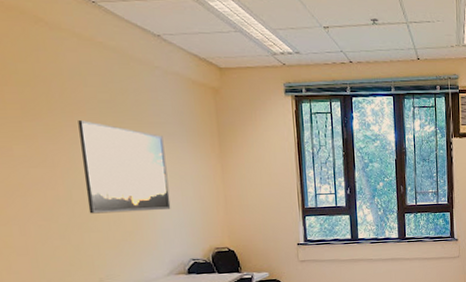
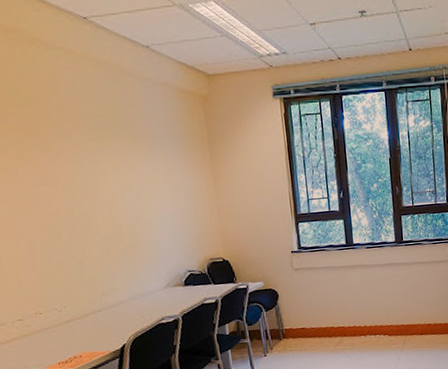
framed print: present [78,121,171,214] -> none [75,137,166,229]

